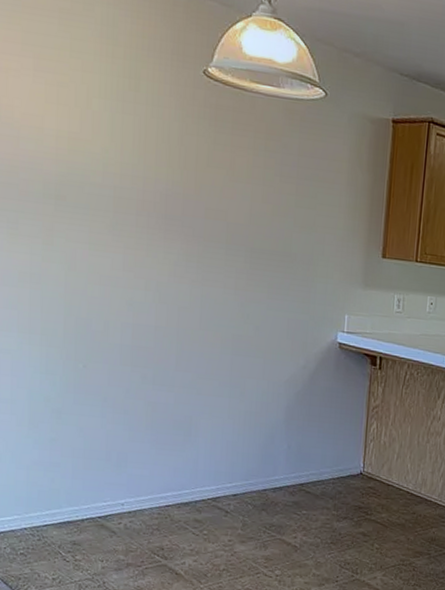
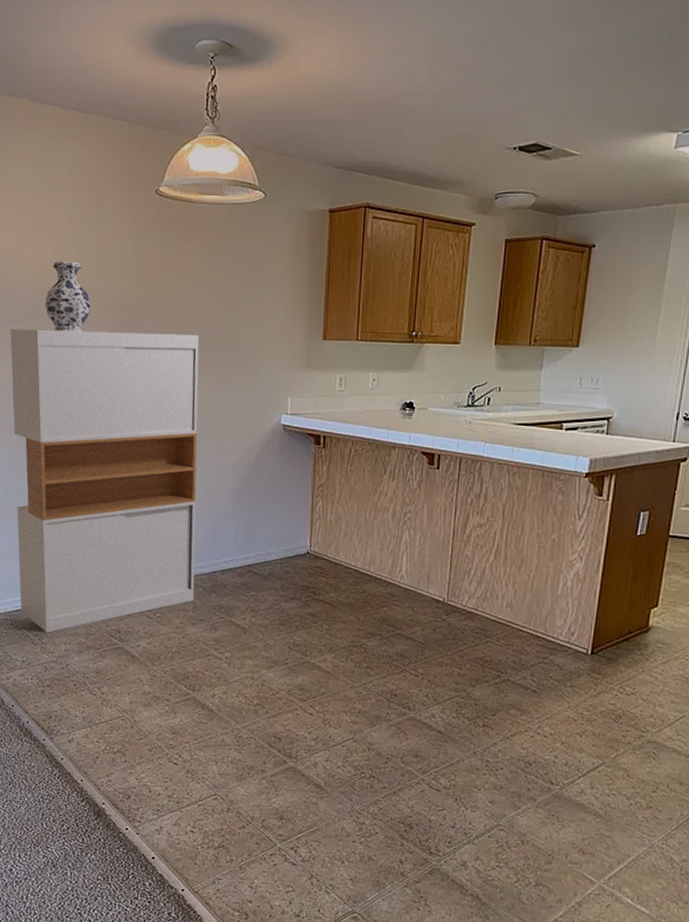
cupboard: none [30,210,252,549] -> present [10,328,199,633]
vase: none [72,137,128,224] -> present [45,261,91,333]

